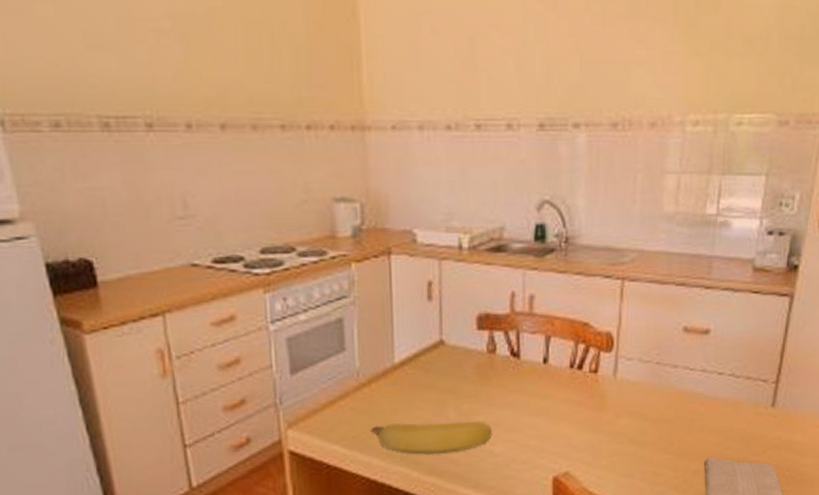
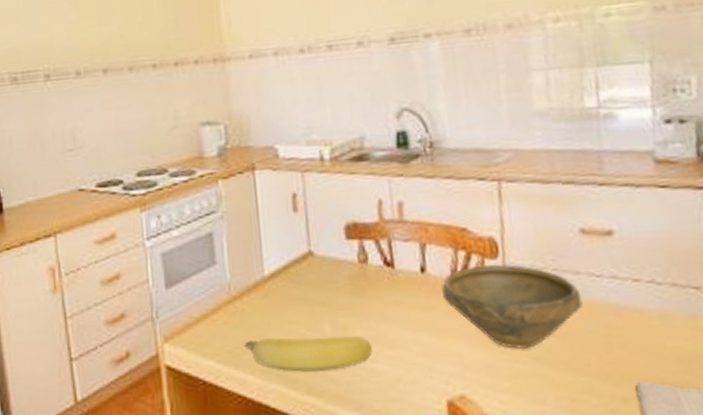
bowl: none [559,356,676,433] -> present [440,263,583,350]

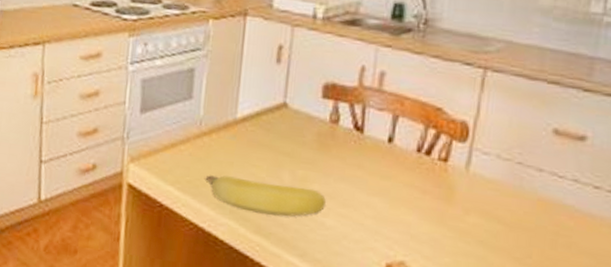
bowl: present [440,263,583,350] -> none [404,145,540,232]

